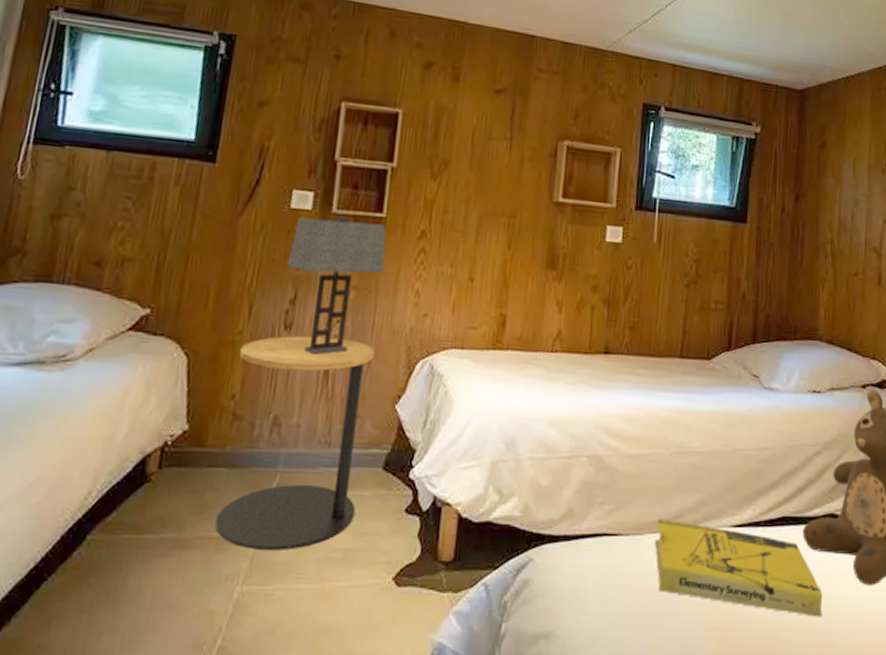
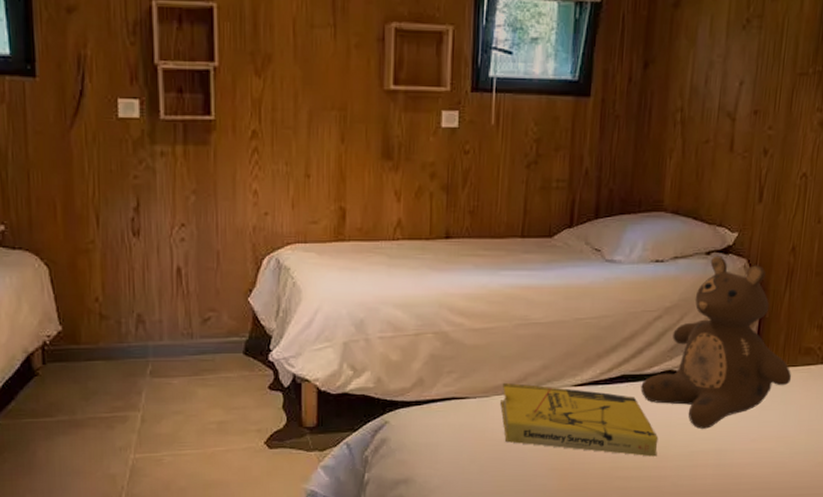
side table: present [214,335,375,550] -> none [96,240,224,425]
table lamp: present [287,215,386,356] -> none [125,120,220,258]

